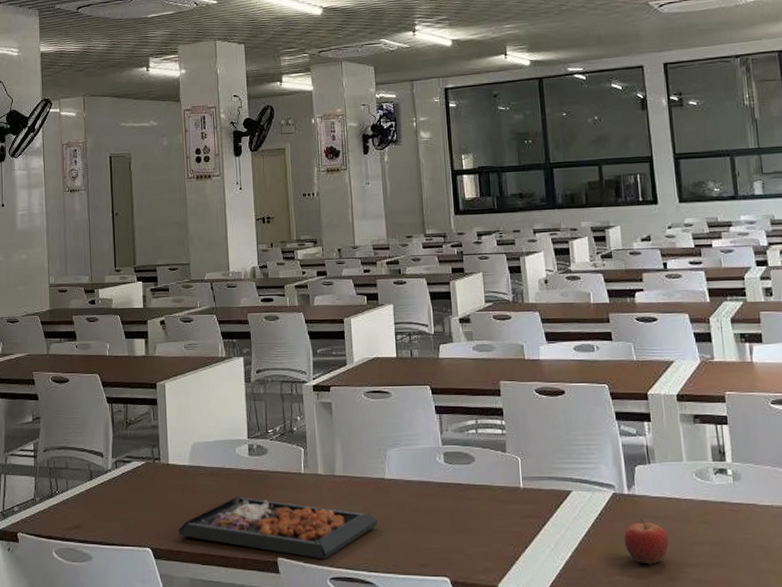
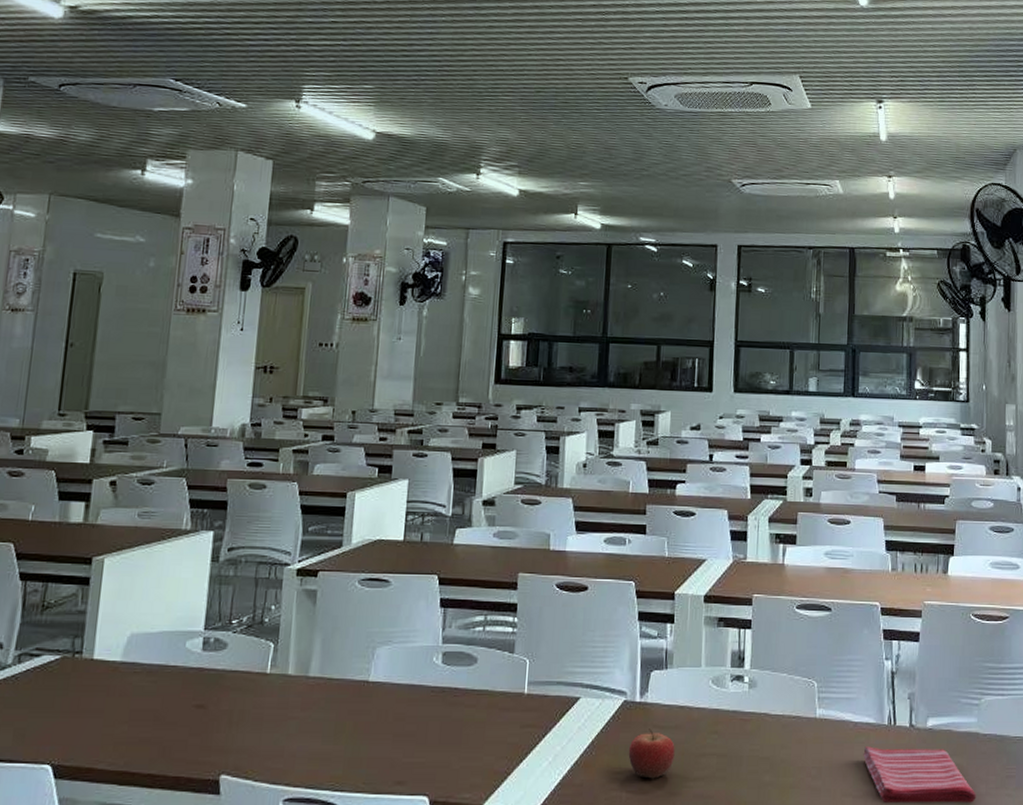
food tray: present [178,496,378,560] -> none [92,700,353,777]

